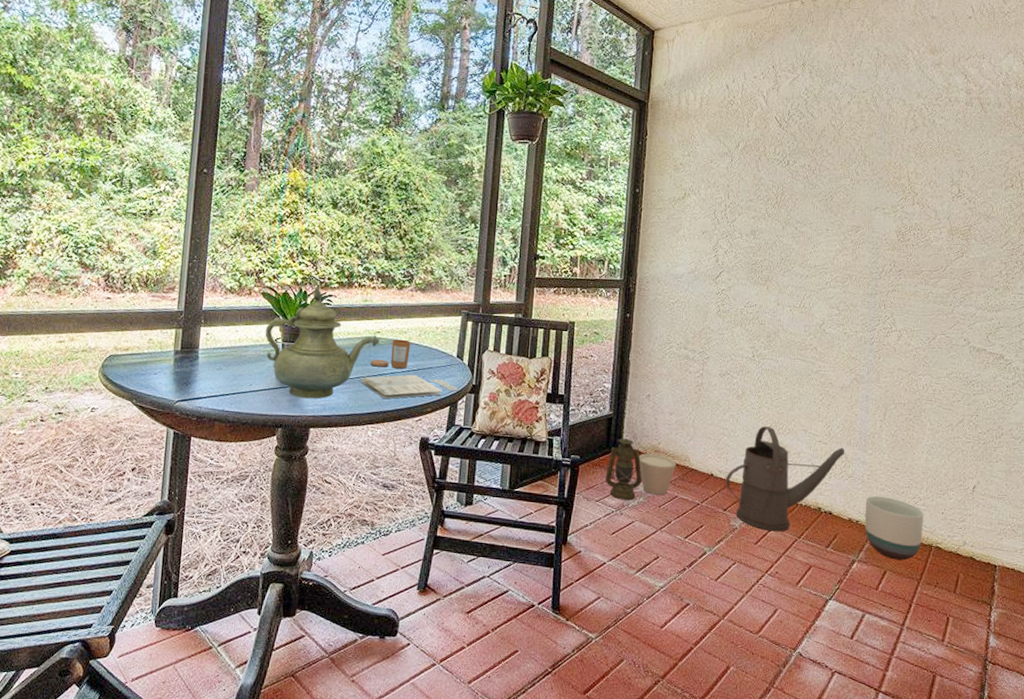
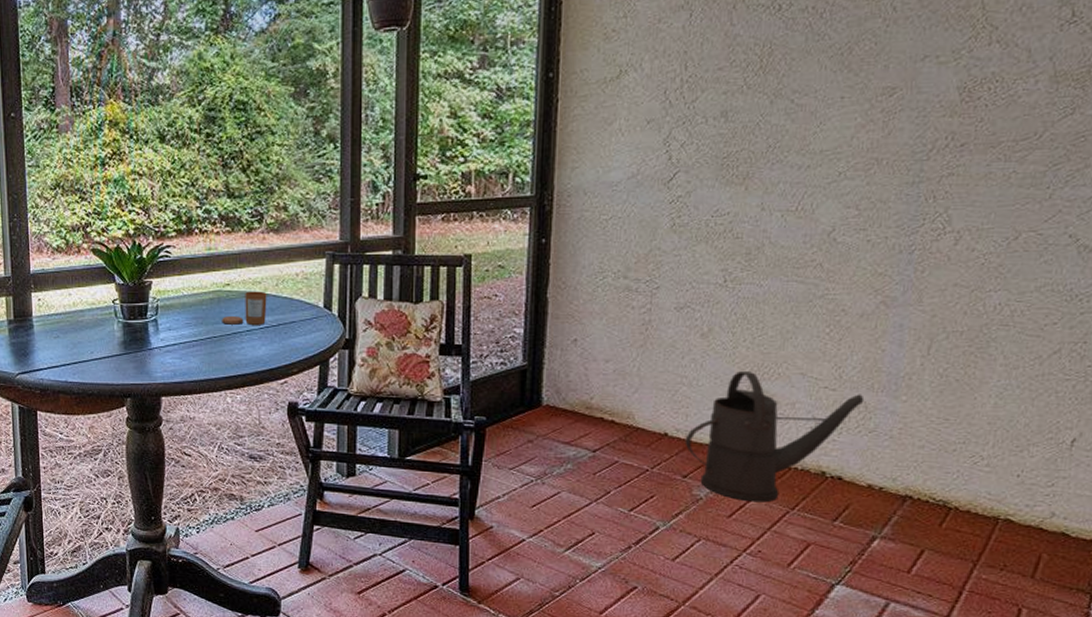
teapot: present [265,285,381,399] -> none [100,236,231,365]
magazine: present [361,374,458,399] -> none [213,331,328,361]
lantern: present [605,438,642,501] -> none [521,394,569,468]
flower pot: present [639,453,677,496] -> none [564,411,616,461]
planter: present [864,496,924,561] -> none [892,455,987,537]

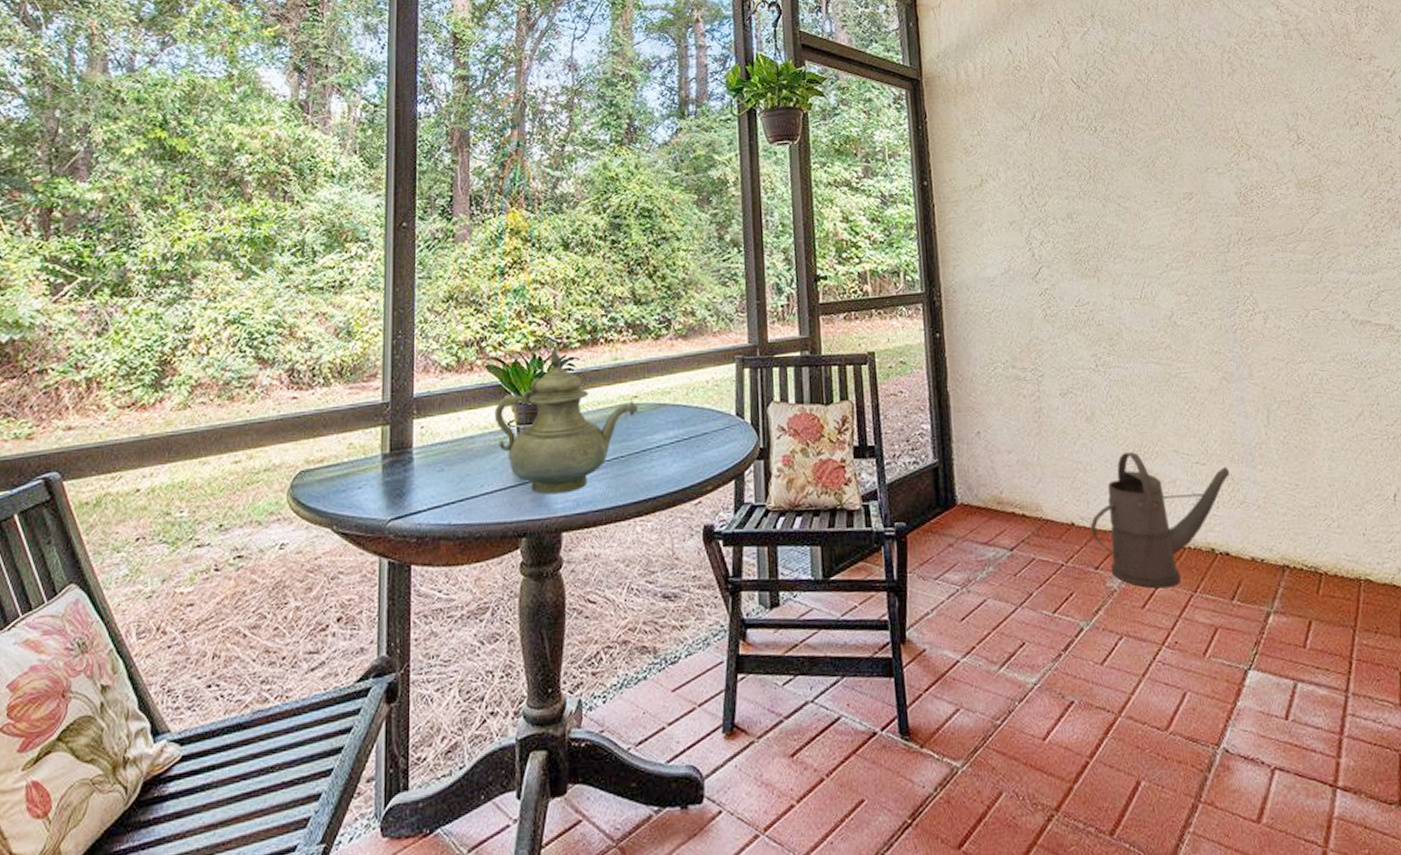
teapot: none [100,236,231,365] -> present [494,348,639,495]
candle: present [222,291,267,325] -> none [630,401,678,442]

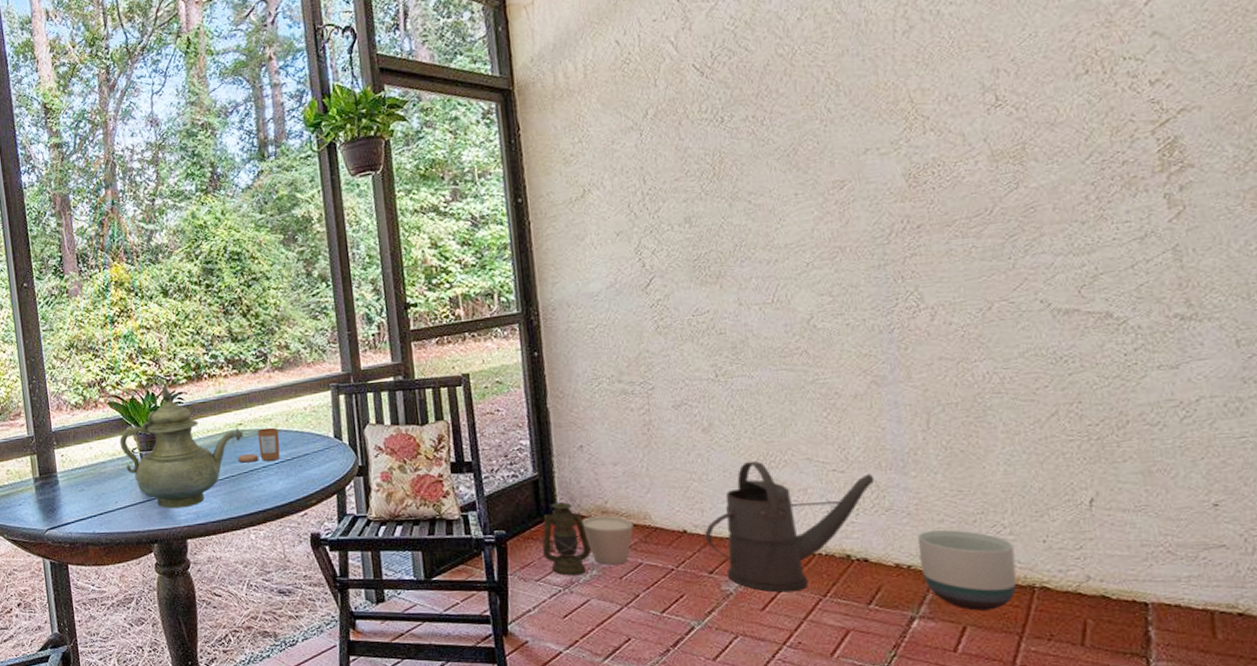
candle: none [630,401,678,442] -> present [238,427,280,463]
lantern: none [940,492,988,573] -> present [541,502,591,576]
flower pot: none [978,506,1027,561] -> present [581,515,634,565]
planter: none [1266,523,1347,605] -> present [917,530,1017,611]

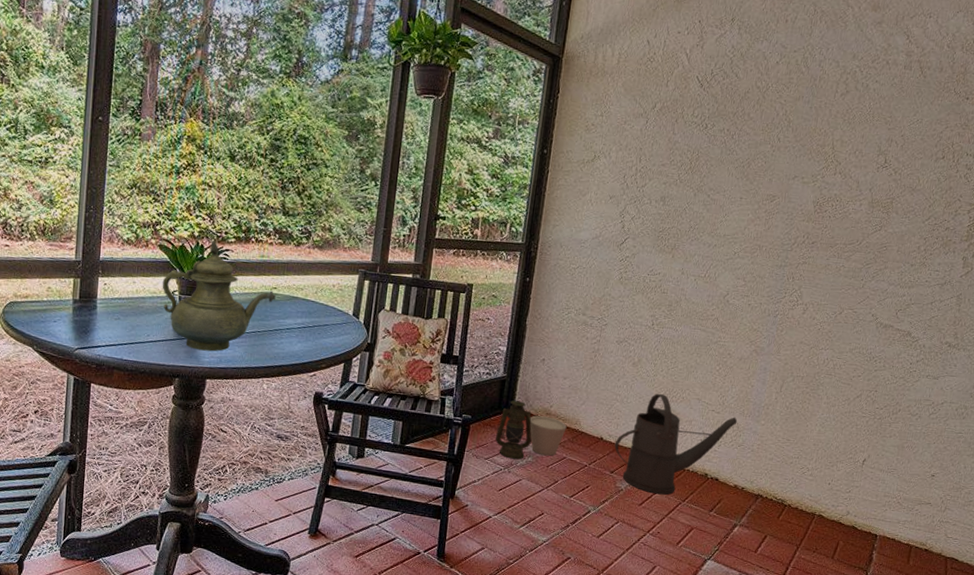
candle: present [238,427,280,463] -> none [266,295,307,325]
planter: present [917,530,1017,611] -> none [749,465,811,527]

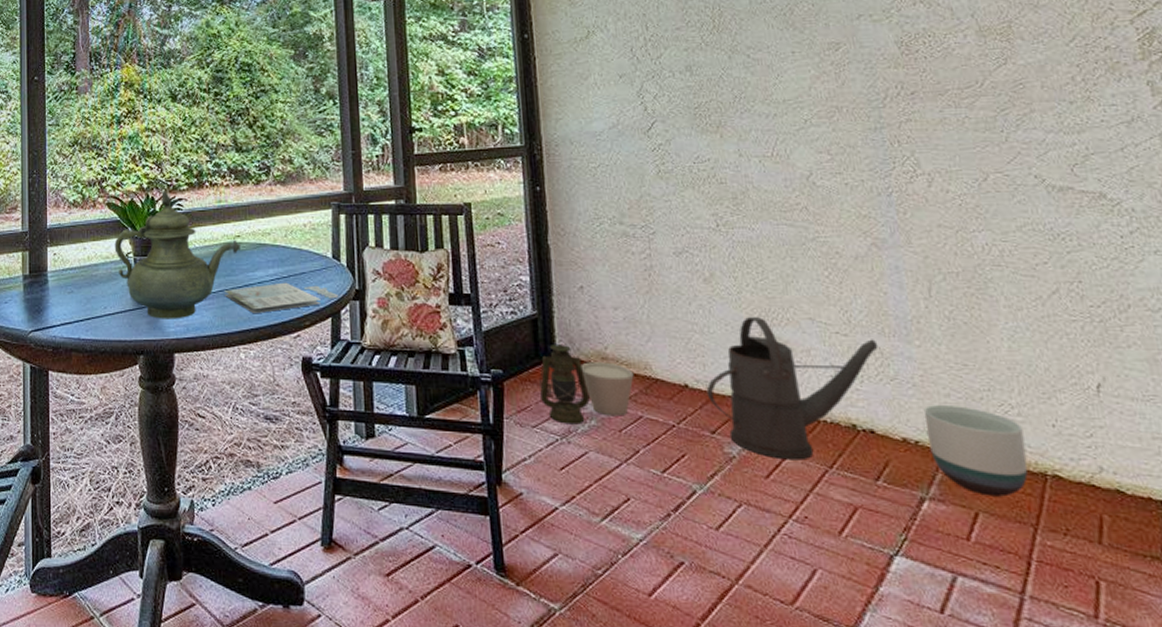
magazine: none [256,330,353,354] -> present [225,282,339,314]
planter: none [749,465,811,527] -> present [923,405,1028,497]

